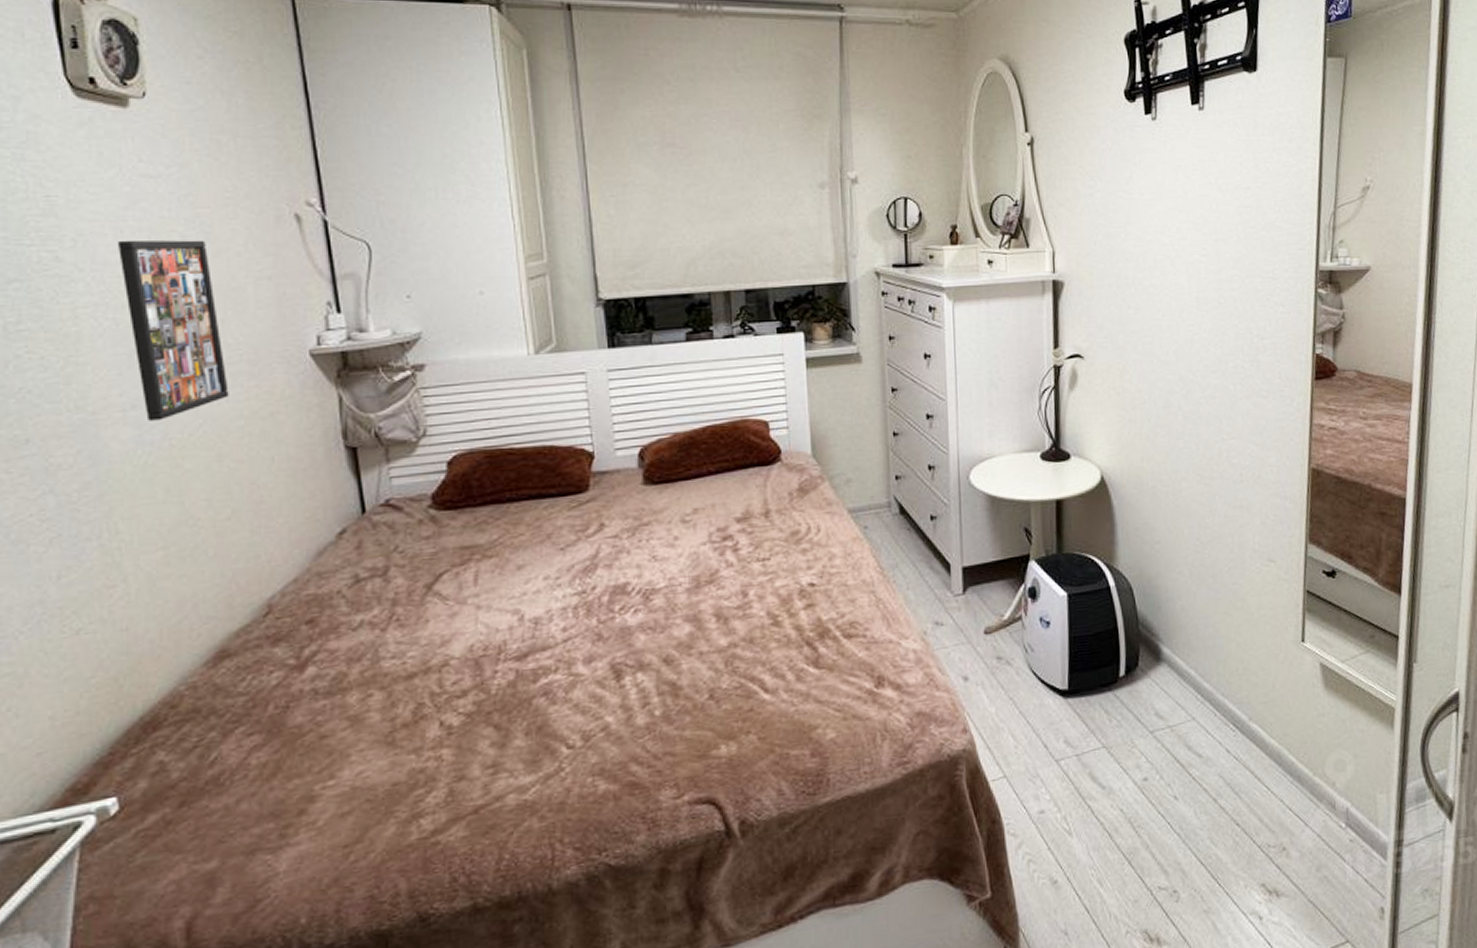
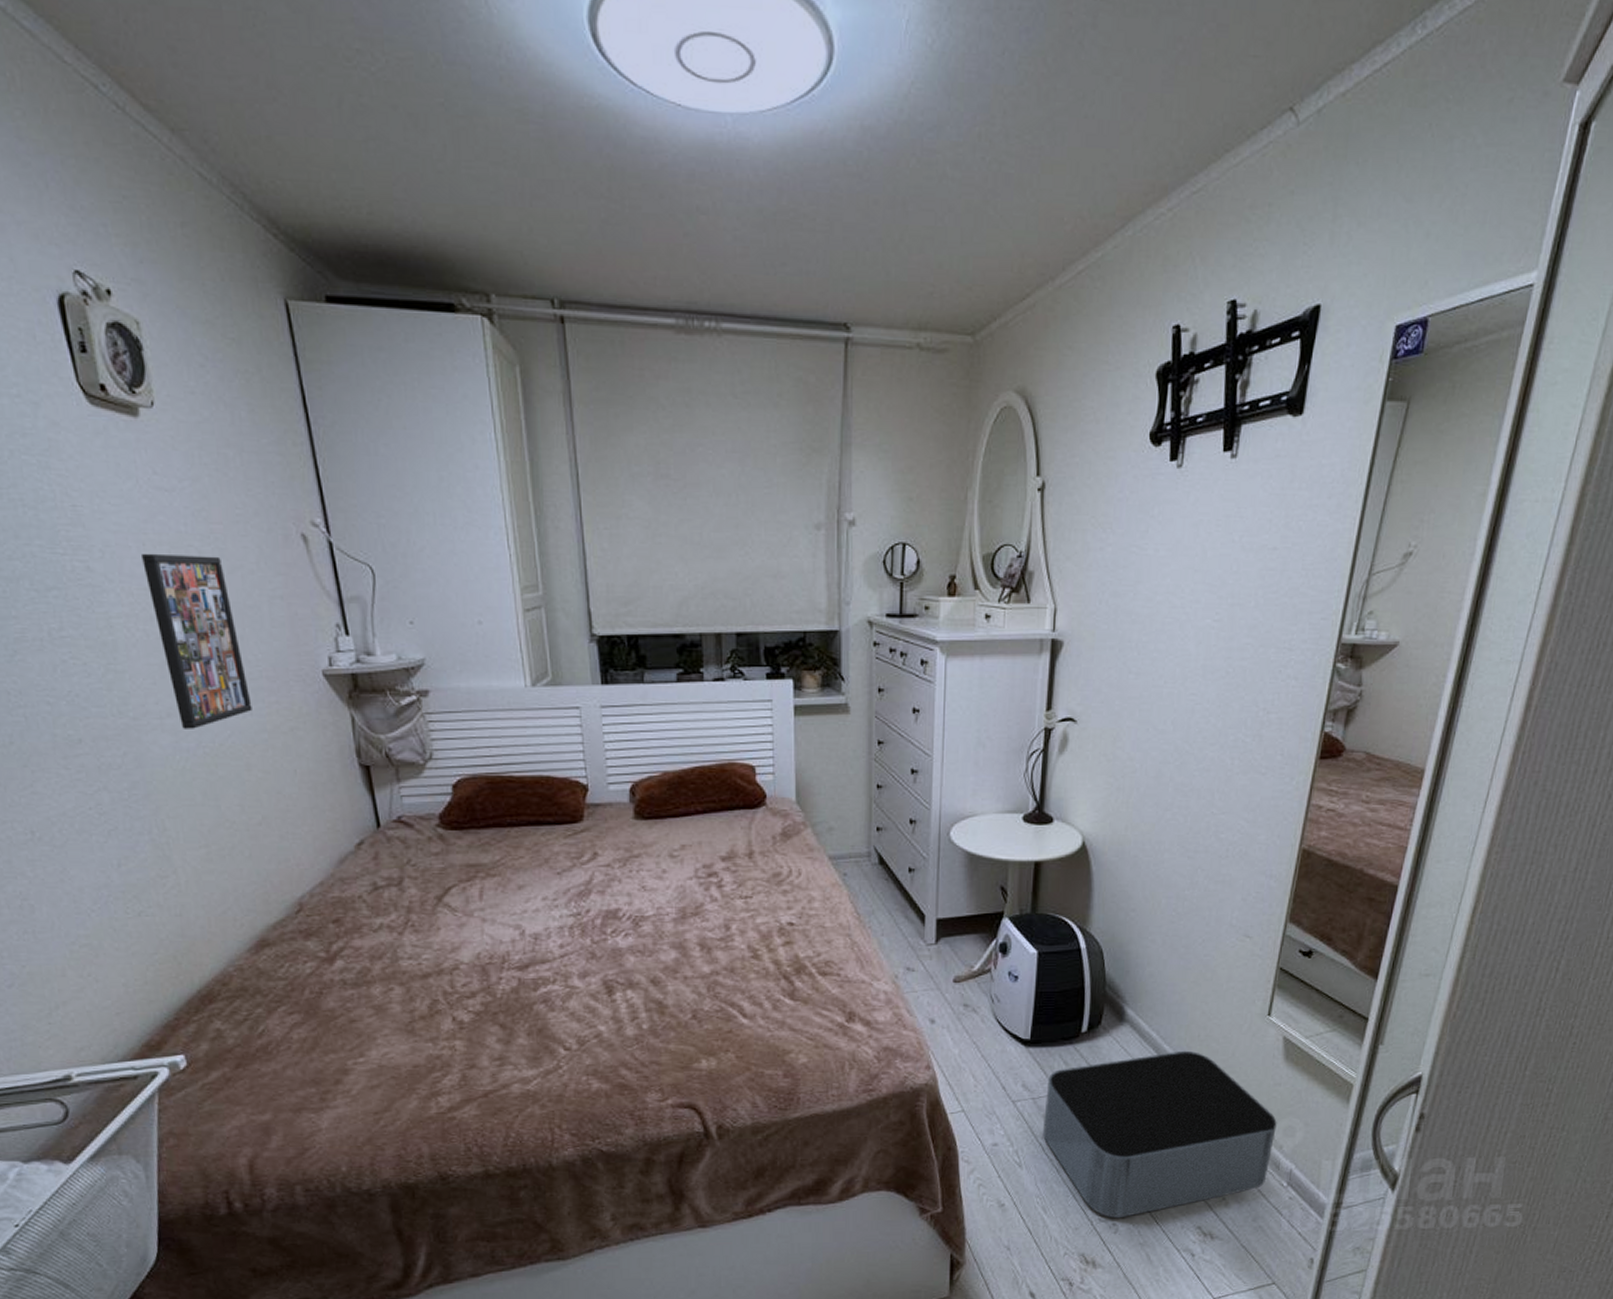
storage bin: none [1090,686,1327,885] -> present [1043,1050,1277,1219]

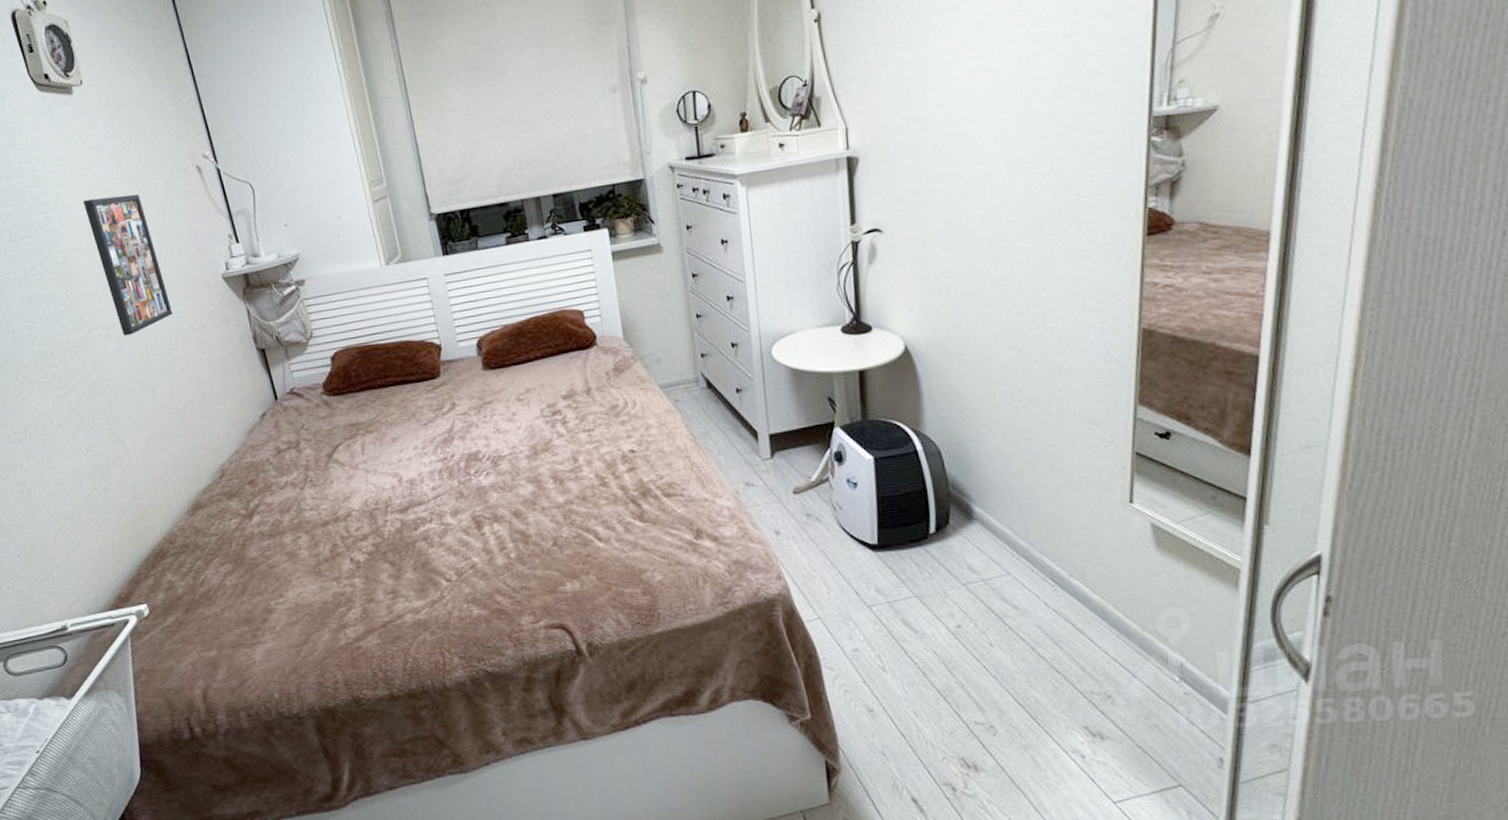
storage bin: present [1043,1050,1277,1219] -> none [901,544,1158,721]

